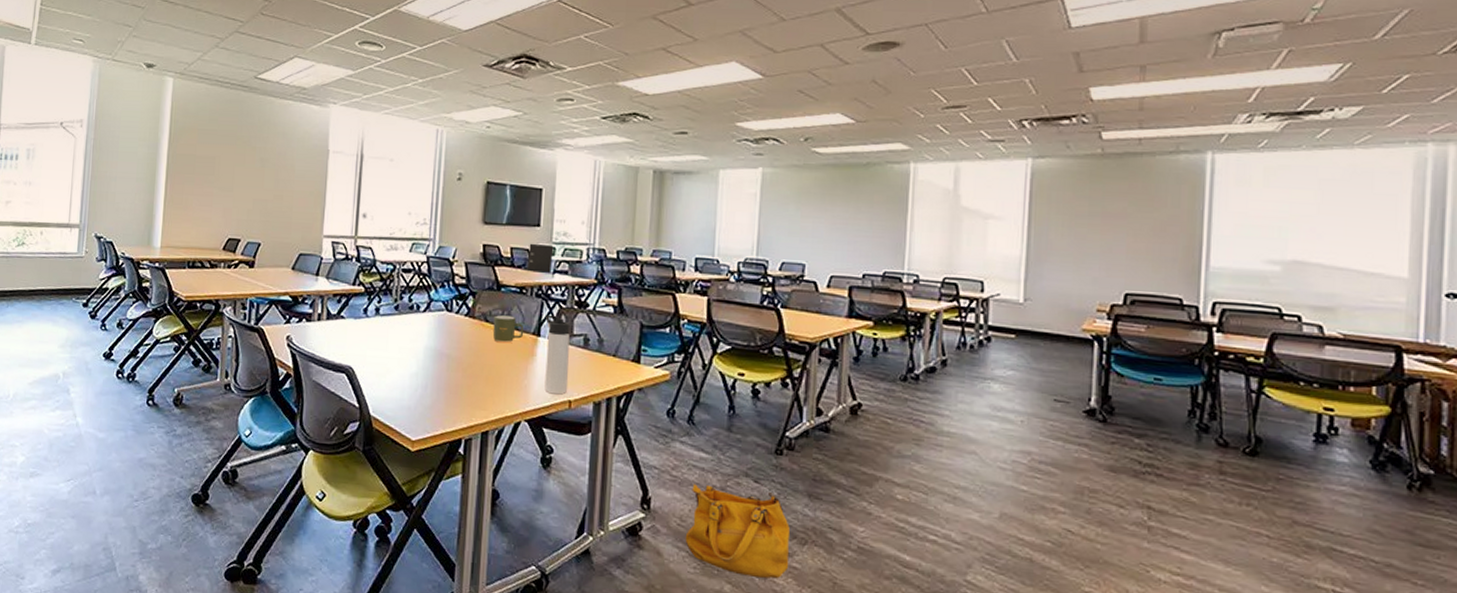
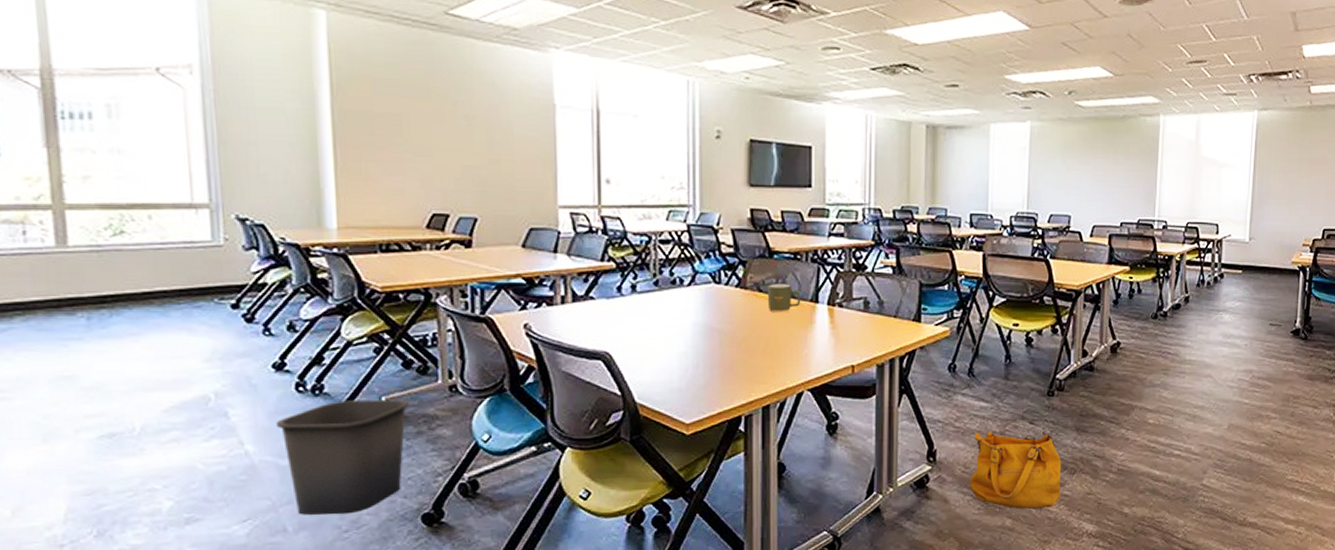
waste bin: none [100,388,194,485] -> present [276,399,409,515]
binder: present [526,243,554,273] -> none [799,205,828,236]
thermos bottle: present [544,314,570,395] -> none [823,280,851,361]

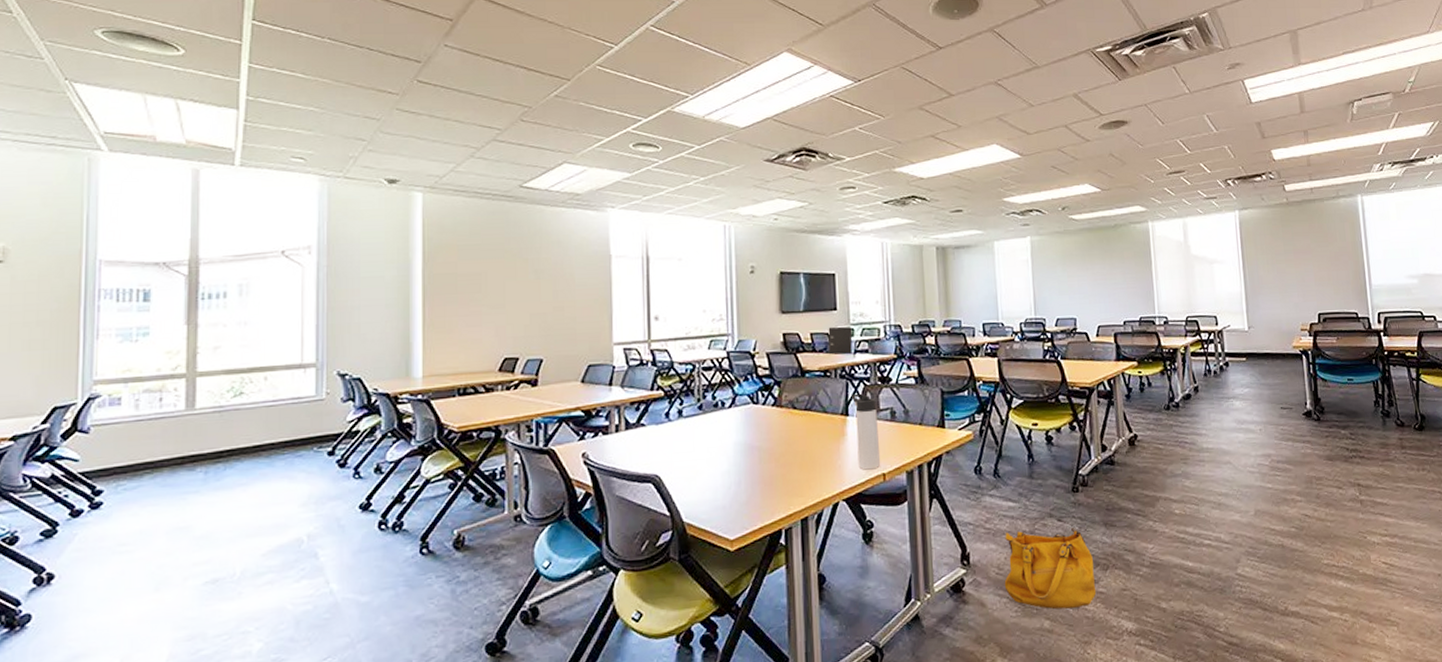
waste bin: present [276,399,409,515] -> none [360,531,478,650]
mug: present [767,284,801,313] -> none [801,400,833,428]
binder: none [799,205,828,236] -> present [828,326,853,355]
thermos bottle: none [823,280,851,361] -> present [852,393,881,470]

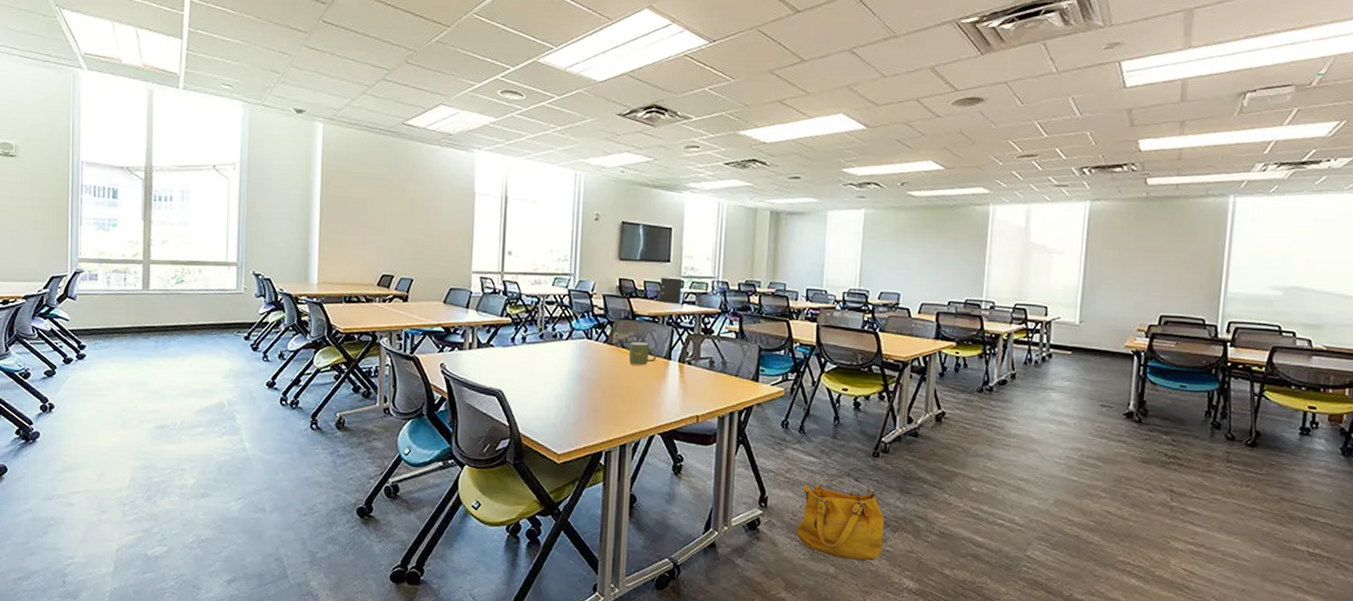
mug: none [801,400,833,428] -> present [629,342,657,367]
thermos bottle: present [852,393,881,470] -> none [675,340,698,411]

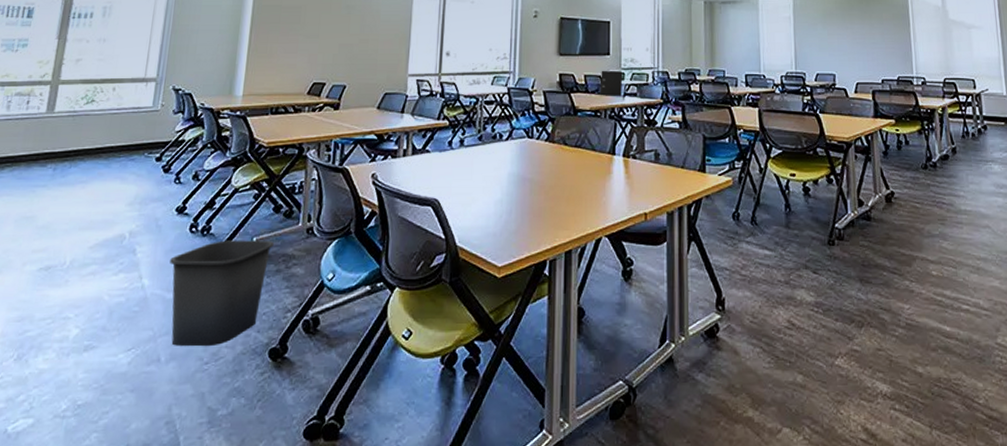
waste bin: none [266,414,355,501] -> present [170,240,274,346]
mug: present [629,342,657,367] -> none [571,138,600,164]
handbag: present [796,483,885,561] -> none [758,279,851,364]

